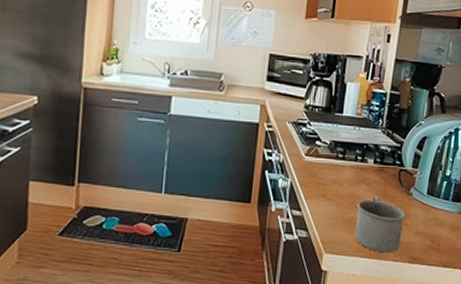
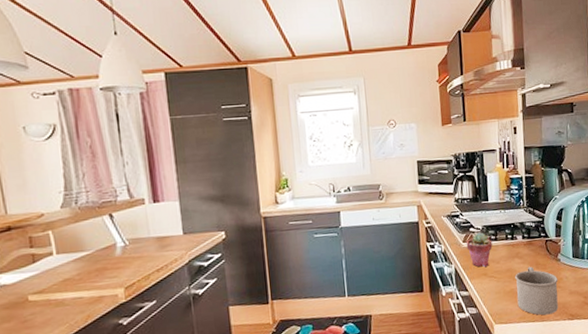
potted succulent: none [308,147,339,187] -> present [466,232,493,267]

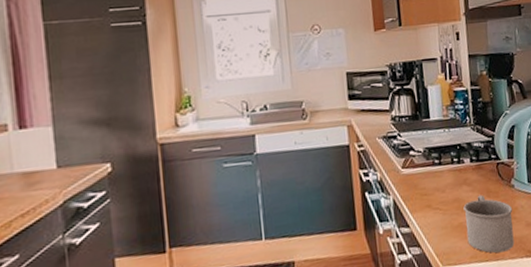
potted succulent: present [466,232,493,267] -> none [405,155,437,198]

